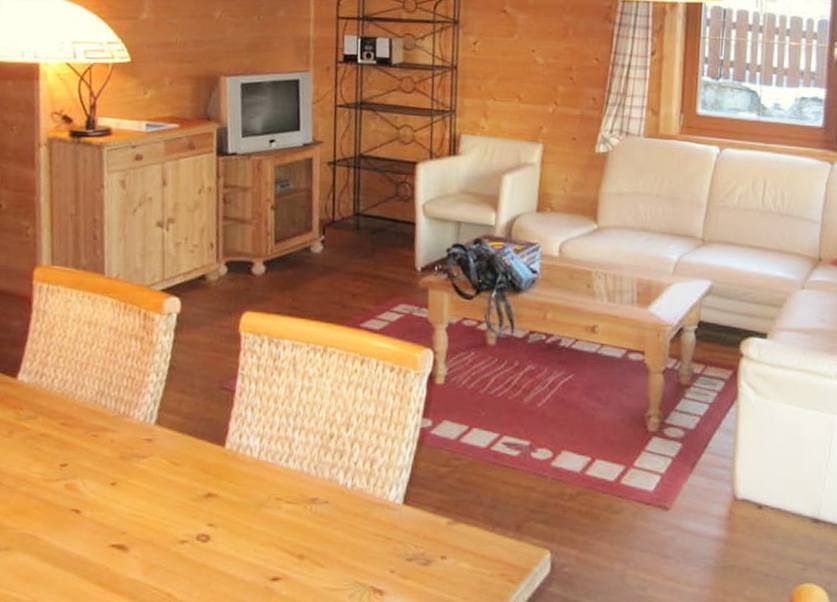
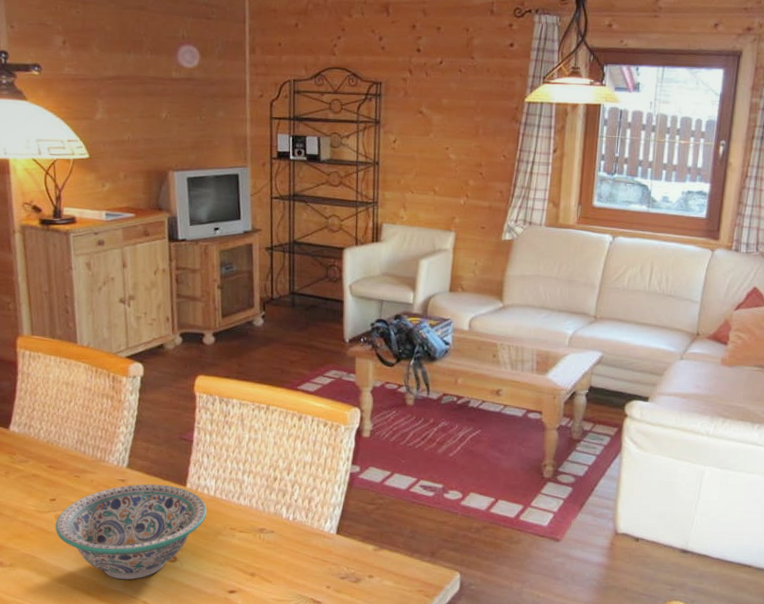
decorative bowl: none [64,444,249,566] -> present [55,483,208,580]

